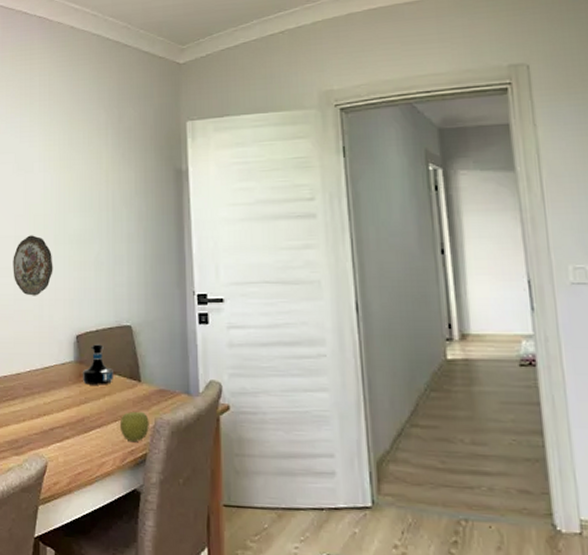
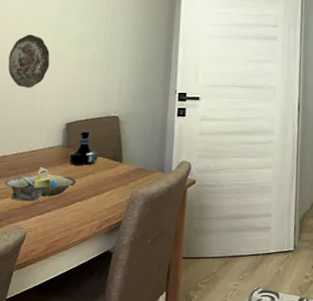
decorative bowl: none [22,387,94,426] -> present [5,167,77,201]
apple: present [119,411,149,442] -> none [99,186,127,211]

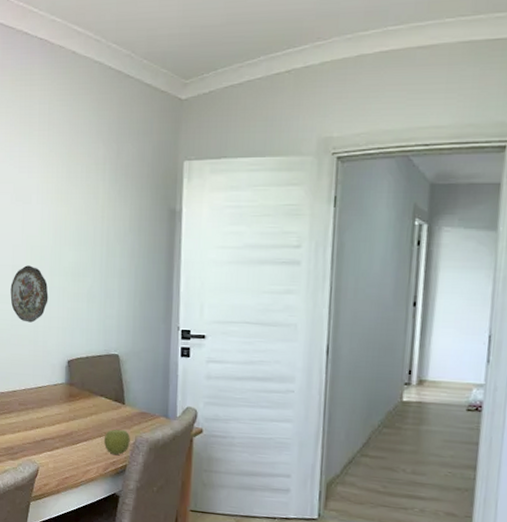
decorative bowl: present [5,167,77,201] -> none [17,404,81,438]
tequila bottle: present [69,131,98,166] -> none [73,369,100,406]
apple: none [99,186,127,211] -> present [103,429,130,455]

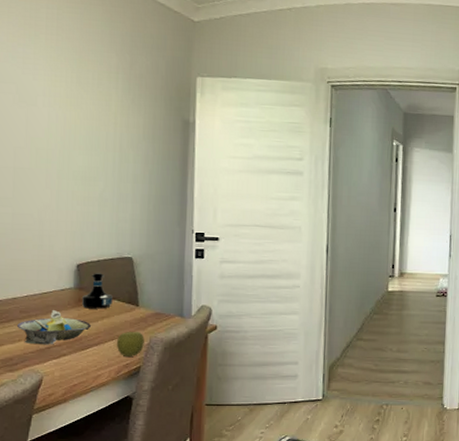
decorative plate: present [10,265,49,323] -> none [11,168,56,227]
decorative bowl: none [17,404,81,438] -> present [17,310,92,345]
tequila bottle: none [73,369,100,406] -> present [82,273,113,309]

